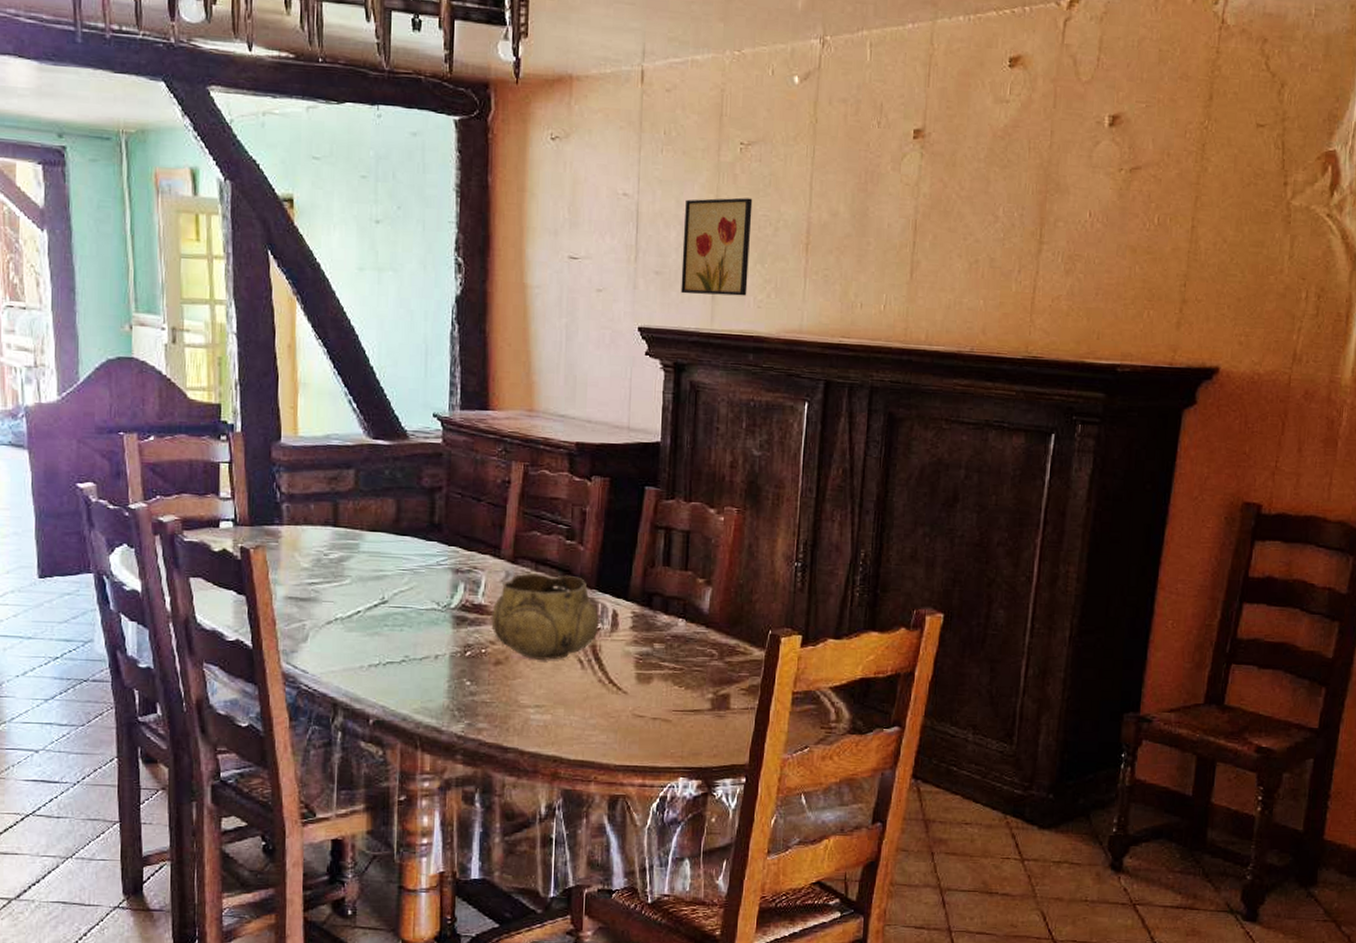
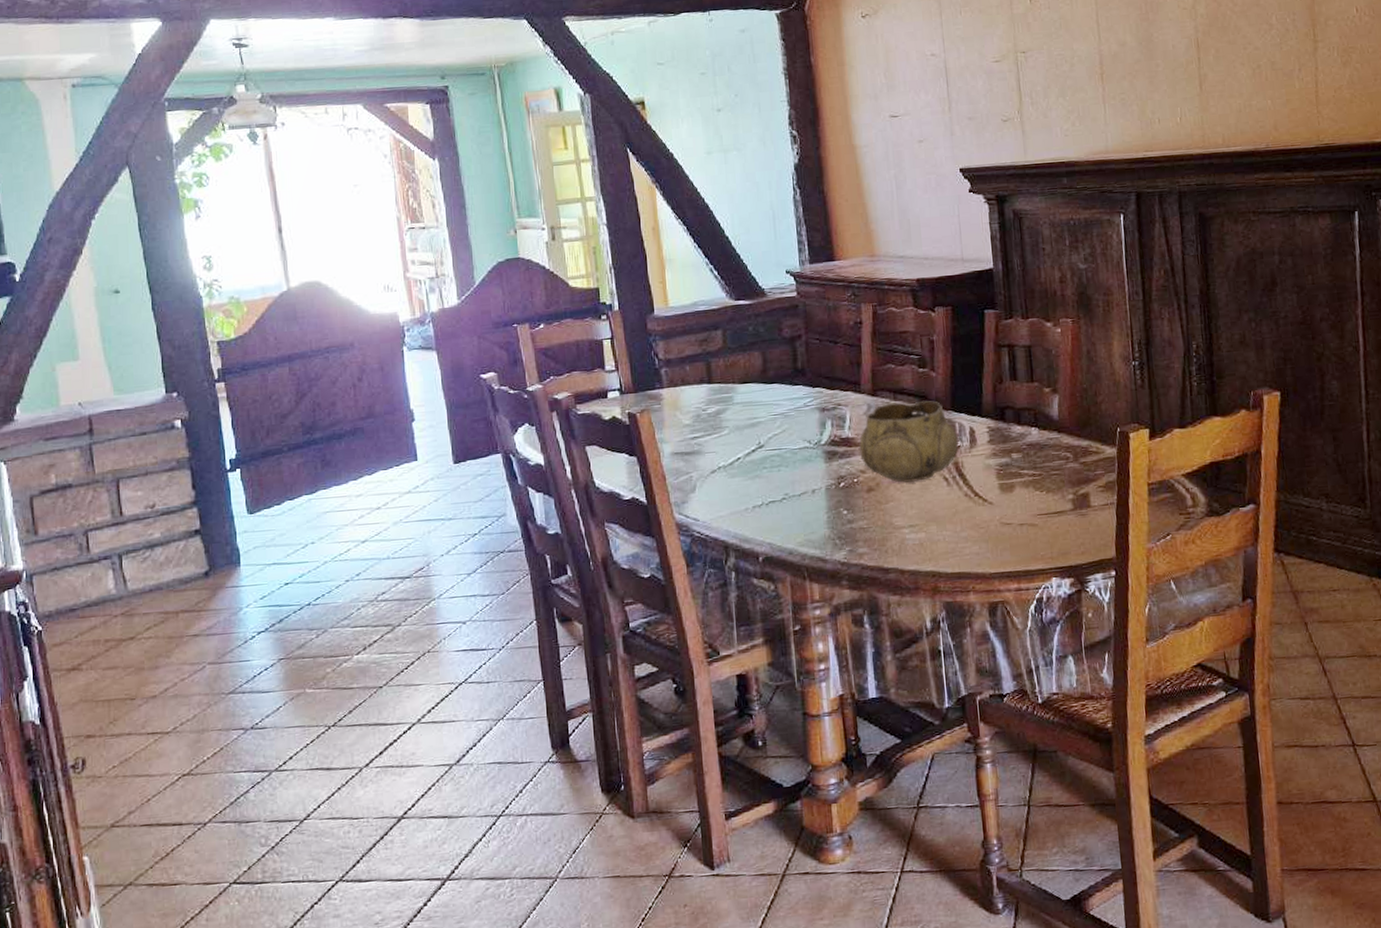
wall art: present [681,197,753,296] -> none [987,41,1054,134]

